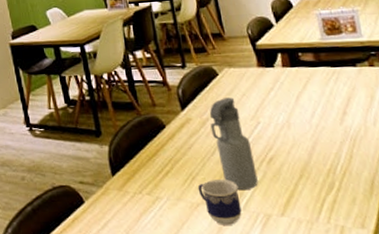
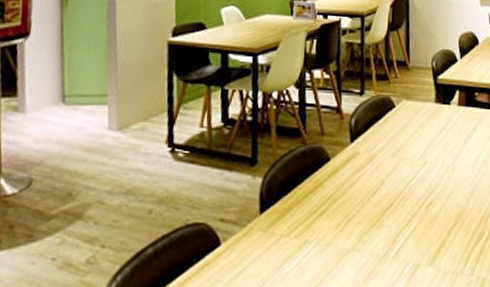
cup: present [197,179,242,225] -> none [351,223,392,275]
water bottle: present [209,97,258,190] -> none [377,133,414,236]

